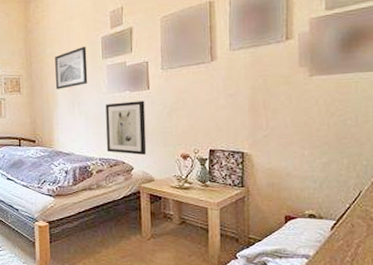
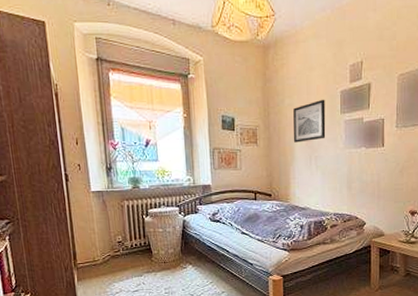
wall art: present [105,100,147,155] -> none [341,157,379,211]

